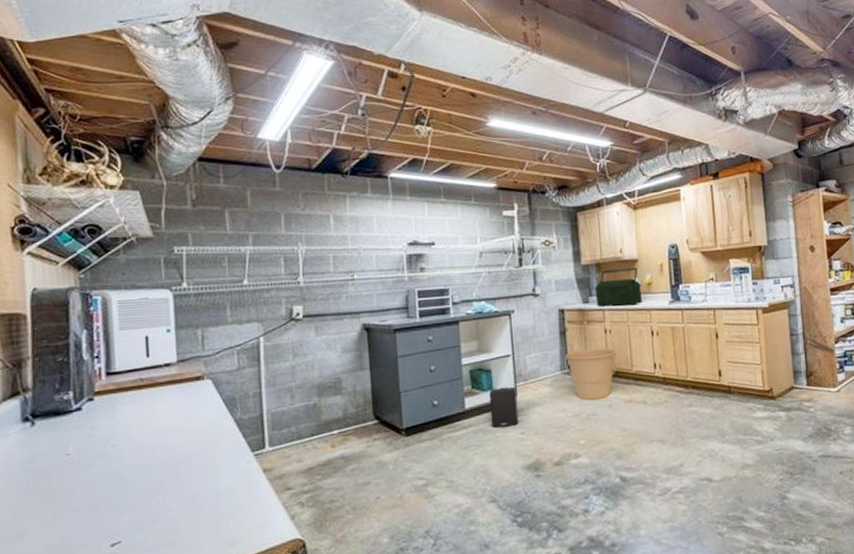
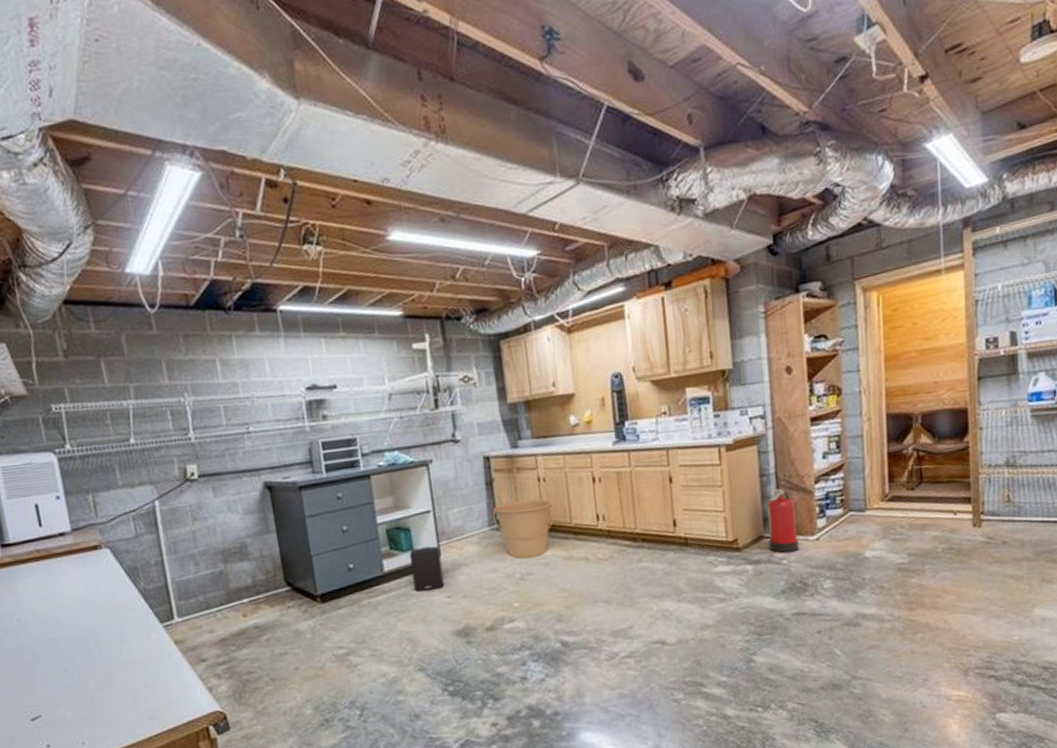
tool box: present [594,267,643,308] -> none [524,403,582,452]
fire extinguisher: none [797,346,823,402] -> present [767,488,799,553]

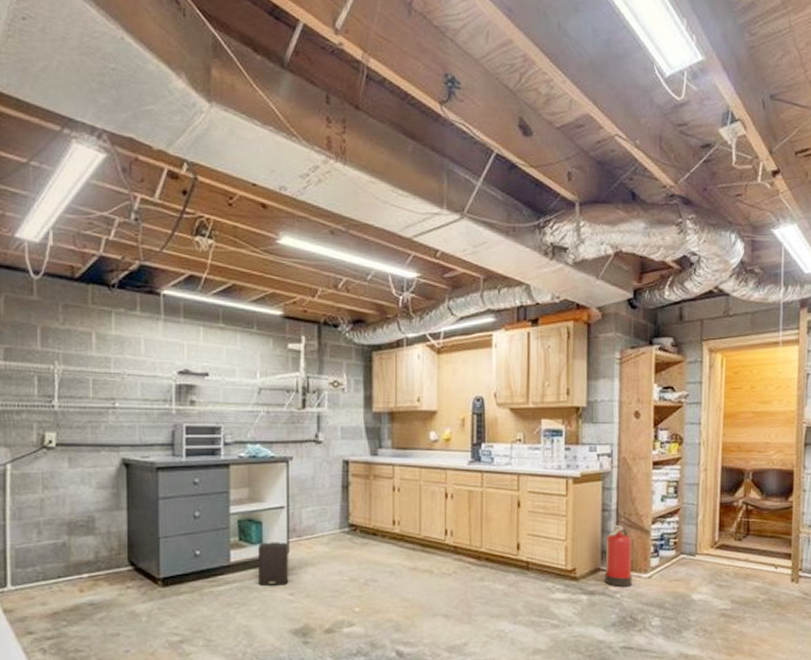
bucket: present [492,499,555,560] -> none [344,507,405,565]

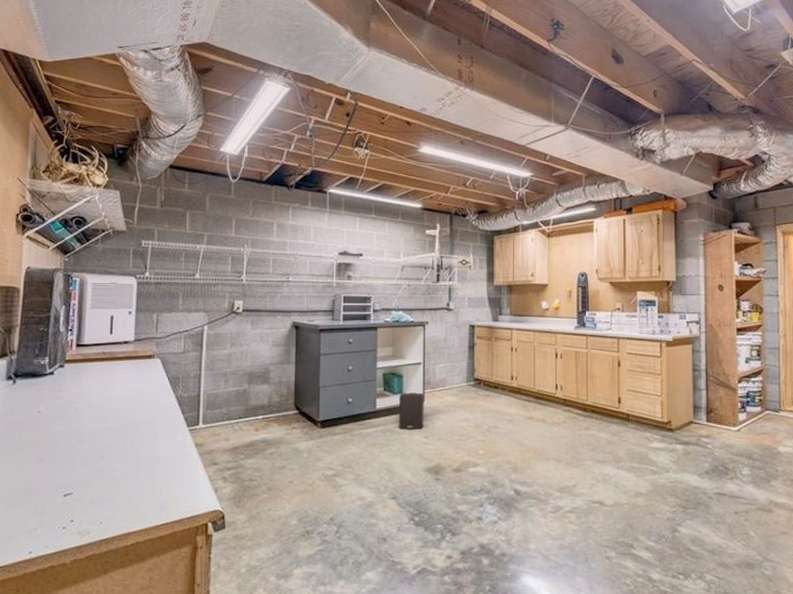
fire extinguisher: present [604,524,632,588] -> none [697,383,722,439]

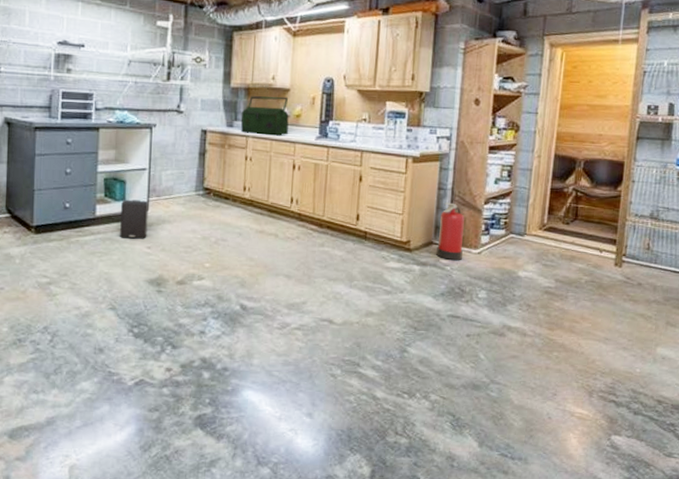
tool box: none [505,291,550,327] -> present [240,96,289,136]
fire extinguisher: none [697,383,722,439] -> present [436,202,465,261]

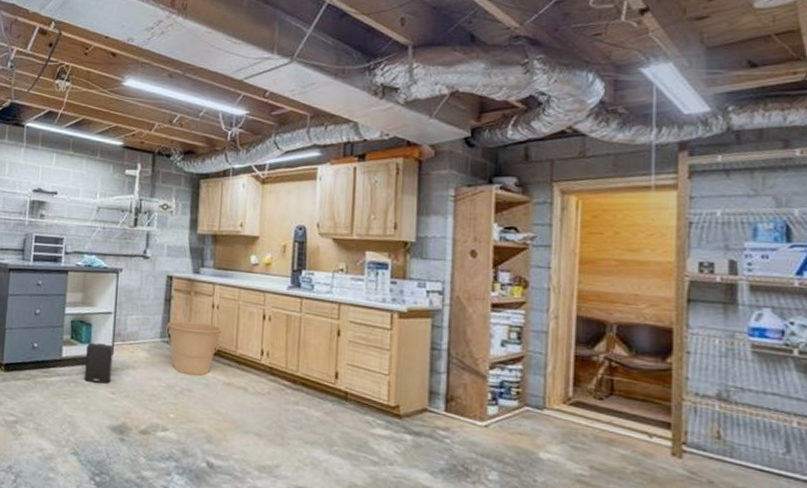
bucket: none [200,173,255,227] -> present [165,320,222,377]
tool box: present [240,96,289,136] -> none [207,243,258,285]
fire extinguisher: present [436,202,465,261] -> none [432,364,465,434]

